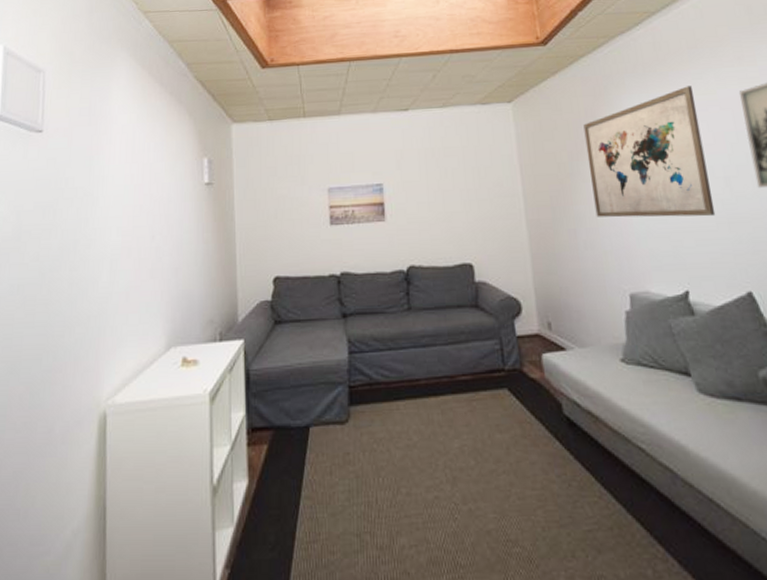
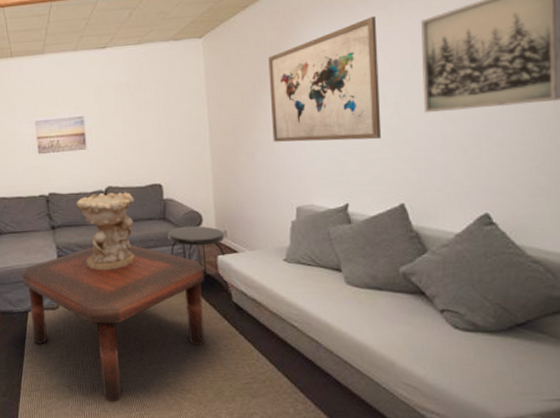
coffee table: none [304,339,533,560] -> present [22,245,205,403]
decorative bowl: none [373,273,442,372] -> present [76,192,135,271]
side table: none [481,315,558,399] -> present [168,225,229,290]

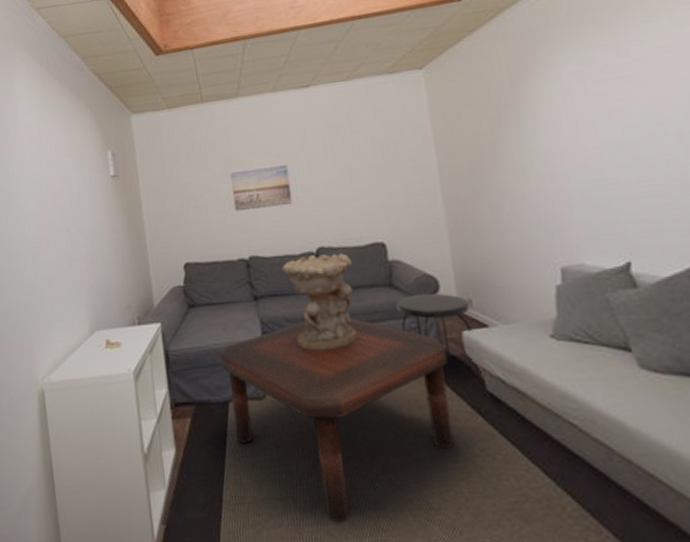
wall art: present [268,16,382,142] -> none [506,31,666,188]

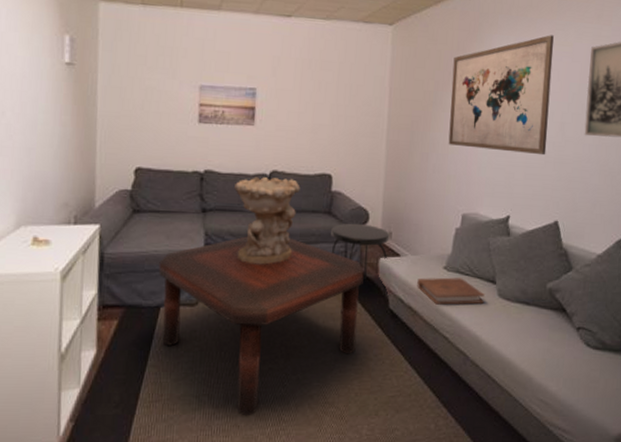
wall art: none [506,31,666,188] -> present [448,35,554,156]
book: none [517,347,619,383] -> present [417,277,485,305]

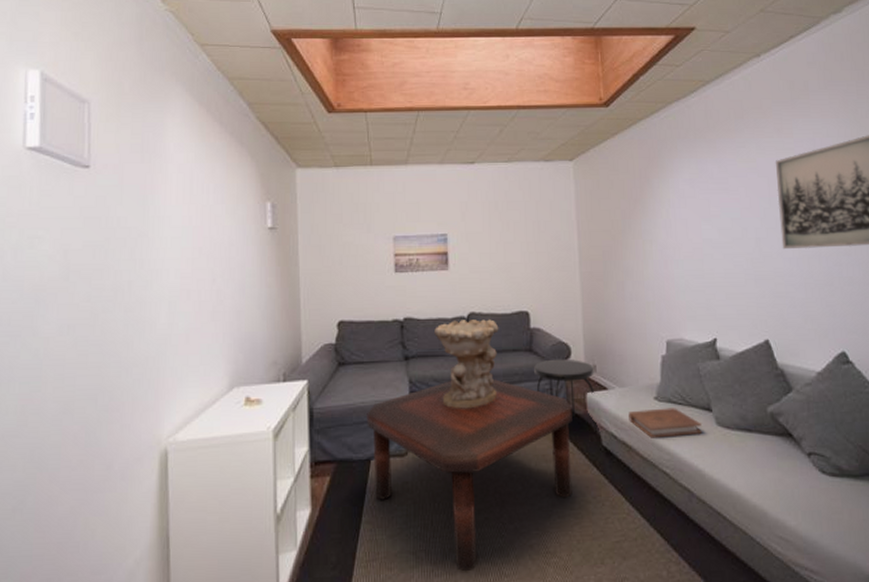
wall art: present [448,35,554,156] -> none [637,153,745,273]

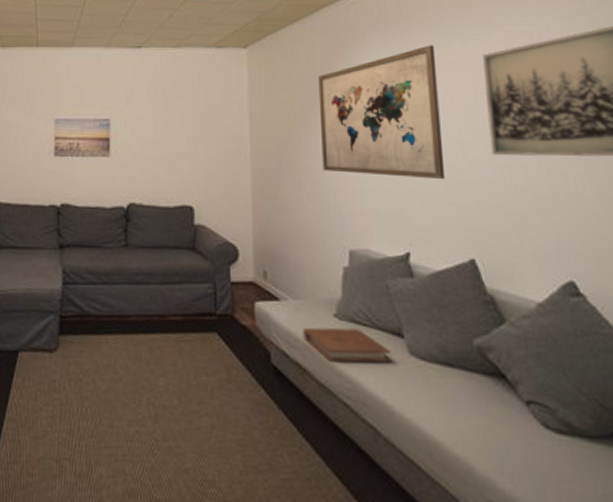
coffee table: present [367,379,573,572] -> none [16,274,238,490]
decorative bowl: present [434,319,499,409] -> none [92,210,160,307]
side table: present [534,359,598,432] -> none [197,260,267,348]
wall art: none [637,153,745,273] -> present [318,45,446,180]

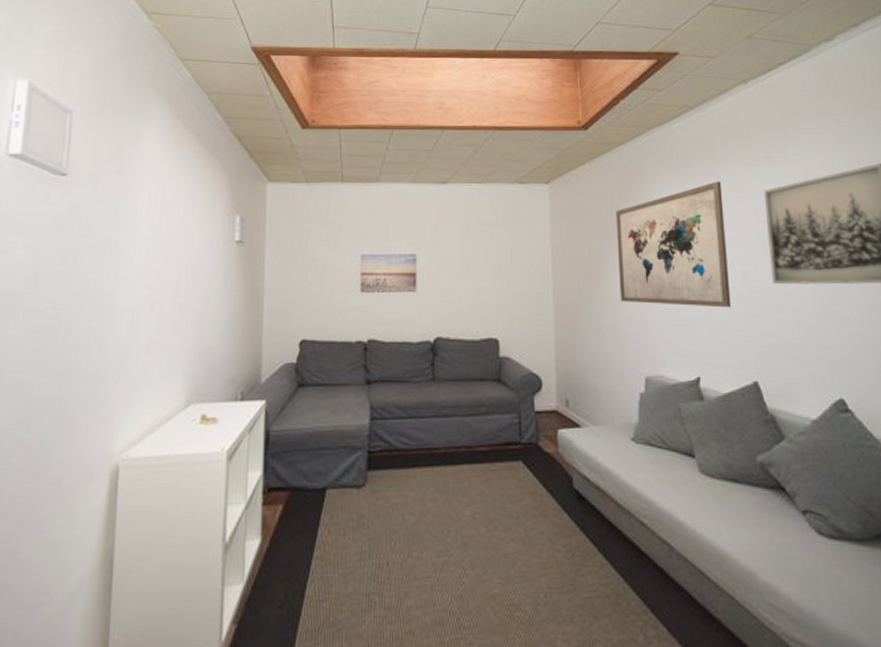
book: present [303,327,391,363] -> none [603,451,684,484]

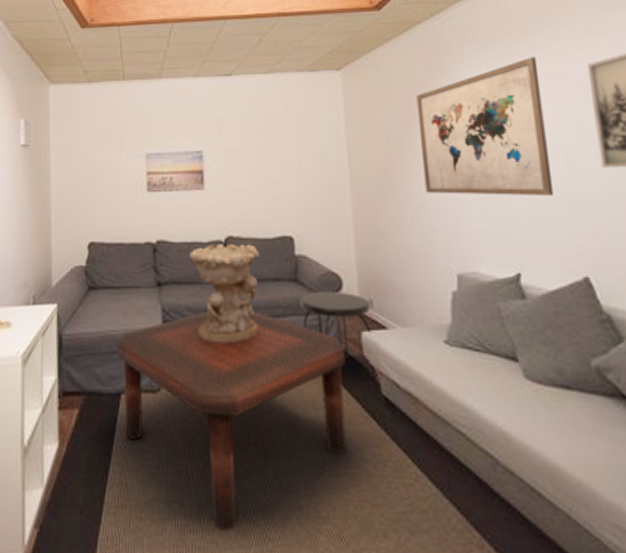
coffee table: none [324,409,542,621] -> present [117,311,347,531]
decorative bowl: none [399,344,466,440] -> present [189,244,260,343]
side table: none [502,391,569,473] -> present [300,291,376,378]

